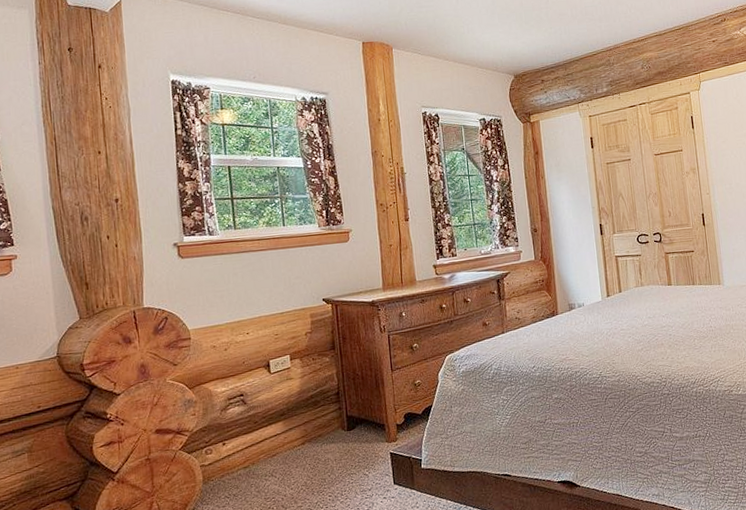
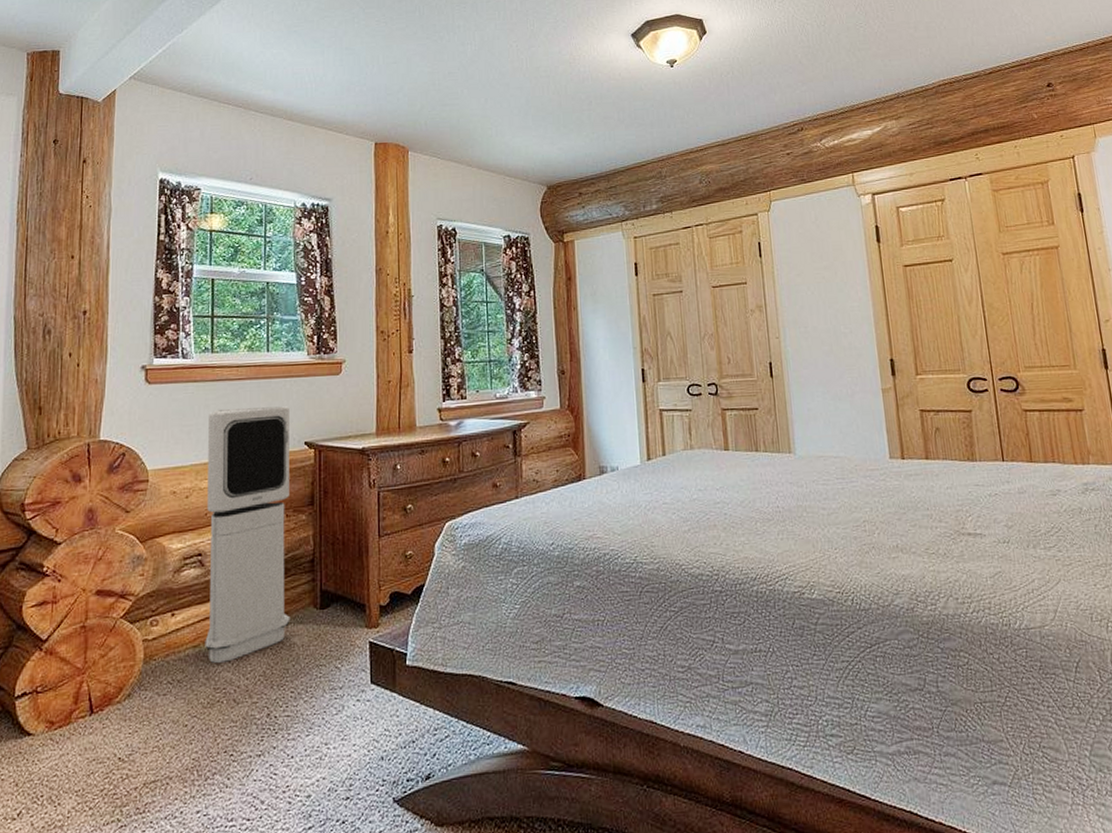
air purifier: none [237,270,324,479] -> present [205,406,290,663]

